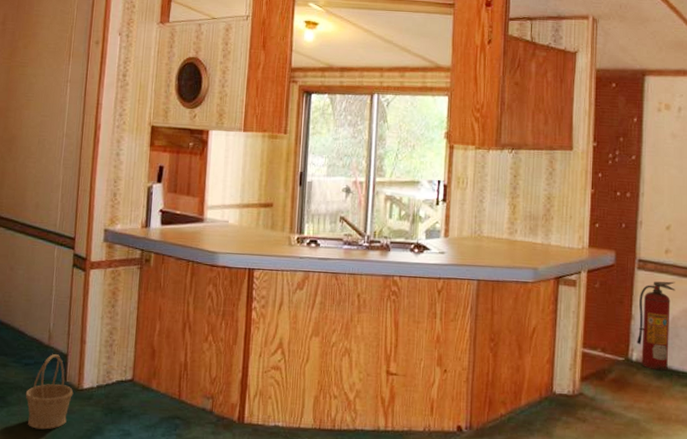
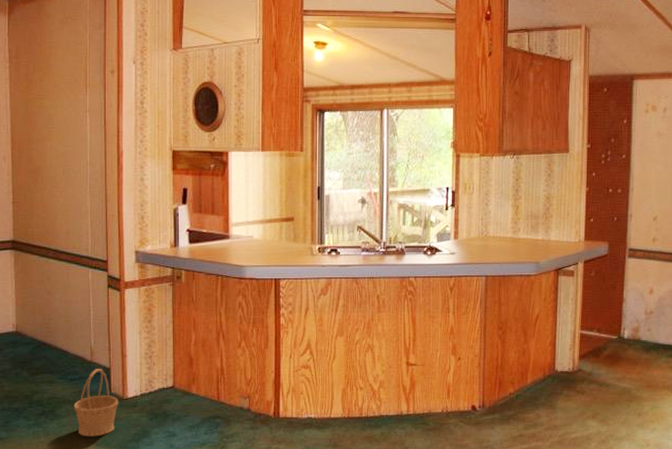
fire extinguisher: present [637,281,675,371] -> none [628,266,661,345]

